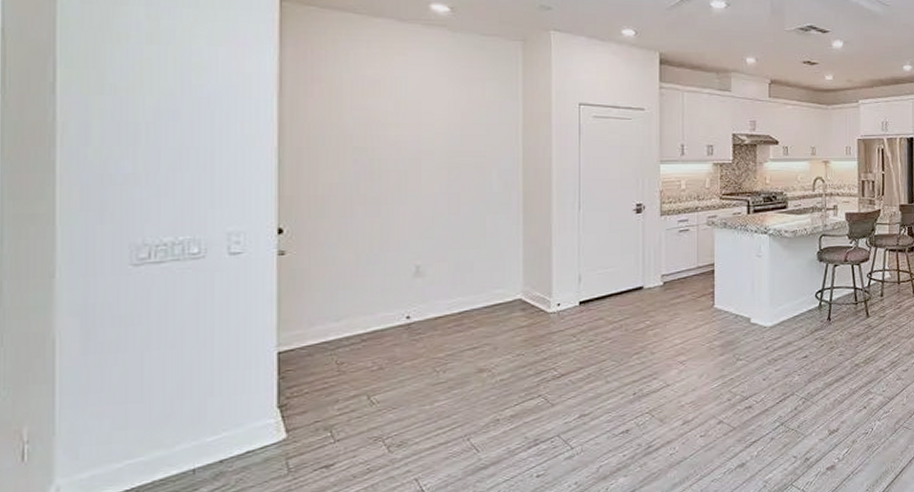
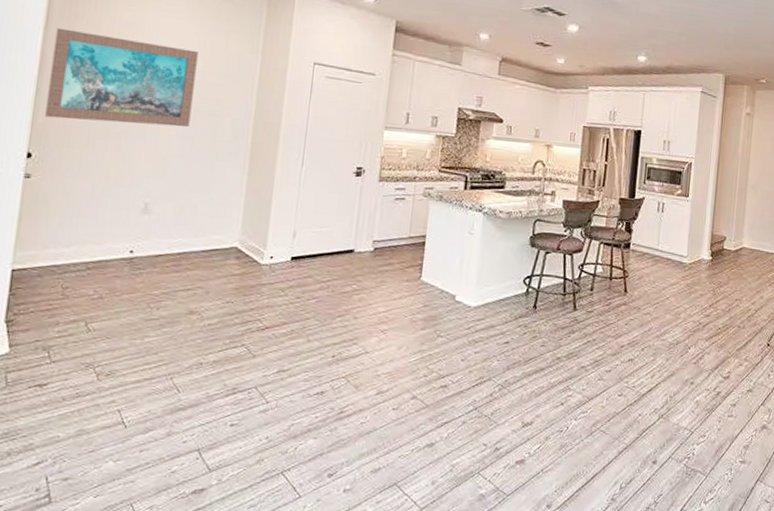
wall art: none [293,93,454,189] -> present [45,28,198,127]

